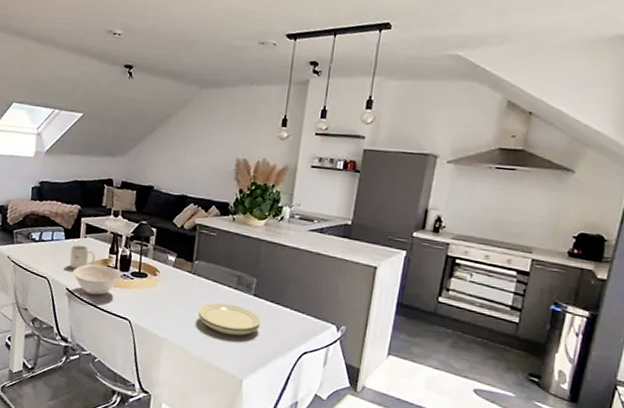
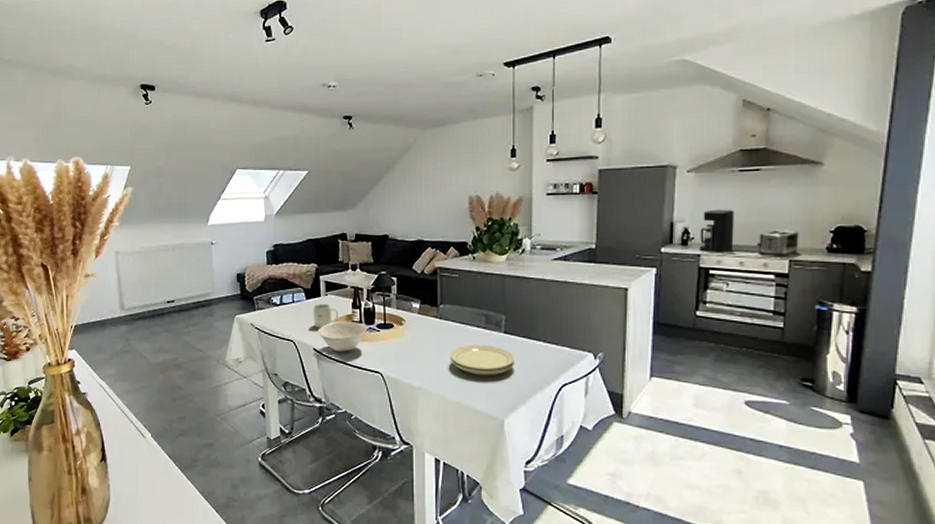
coffee maker: none [448,201,486,245] -> present [698,209,734,253]
toaster: none [503,228,544,255] -> present [756,230,799,256]

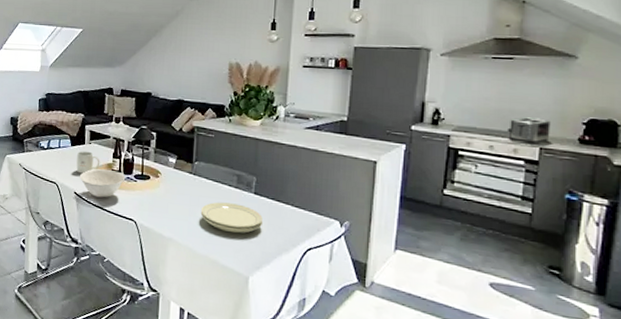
coffee maker: present [698,209,734,253] -> none [449,92,486,136]

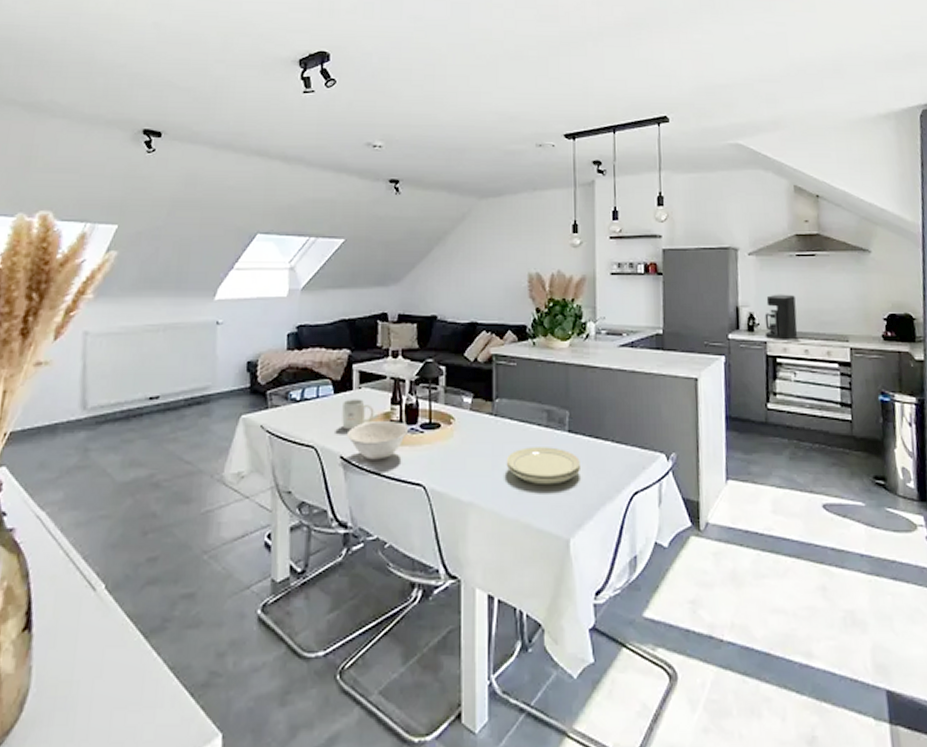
coffee maker: none [449,92,486,136] -> present [764,294,798,340]
toaster: present [507,117,551,144] -> none [818,316,858,344]

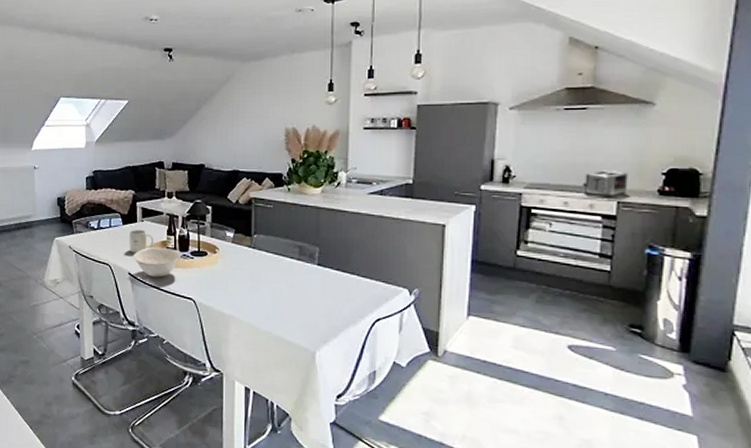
plate: present [506,447,582,486] -> none [262,275,329,308]
coffee maker: present [764,294,798,340] -> none [520,147,558,193]
toaster: none [818,316,858,344] -> present [582,170,628,197]

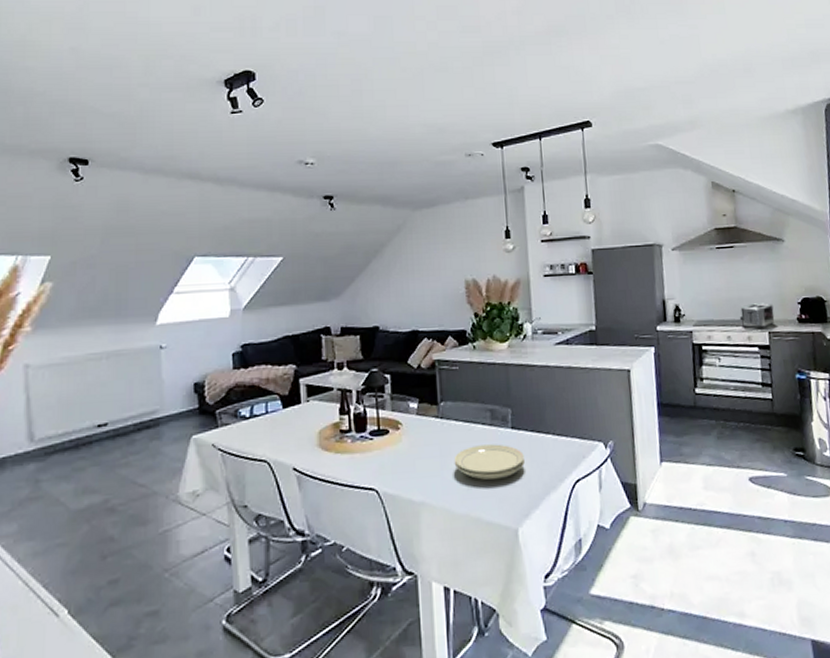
mug: present [128,229,154,253] -> none [291,411,324,443]
bowl: present [133,247,182,277] -> none [297,430,359,470]
plate: none [262,275,329,308] -> present [453,444,526,481]

